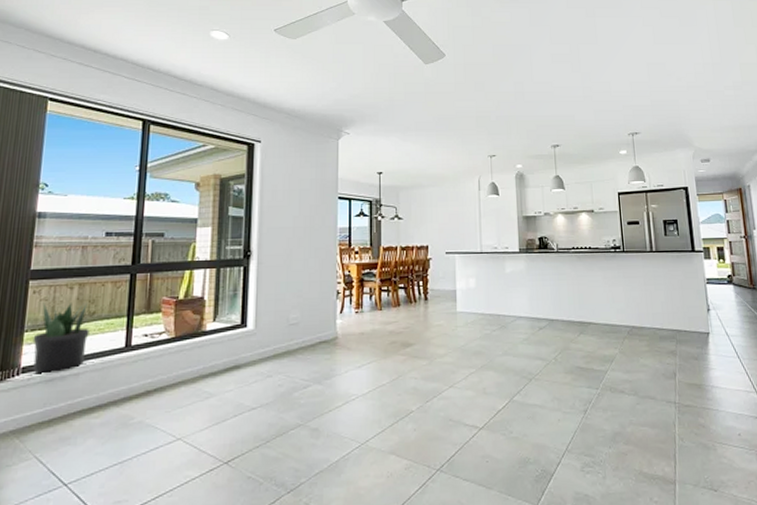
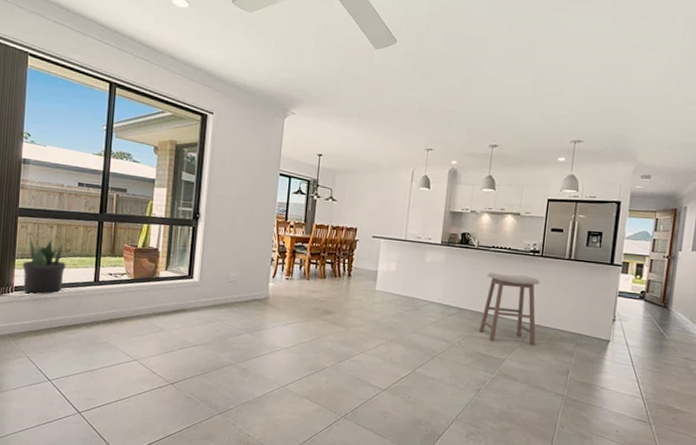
bar stool: none [572,274,636,351] -> present [478,272,540,345]

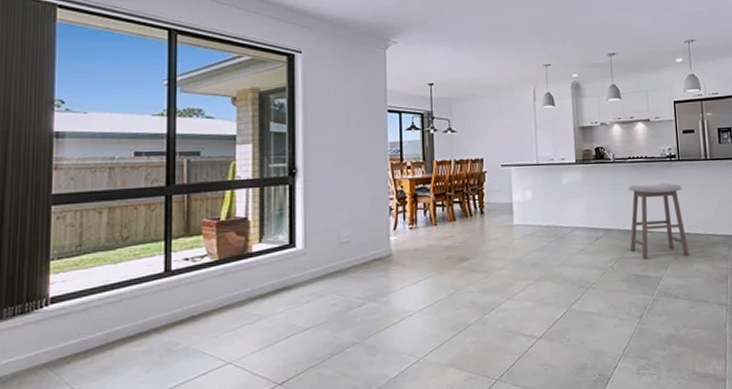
planter: present [22,236,66,295] -> none [60,227,124,304]

